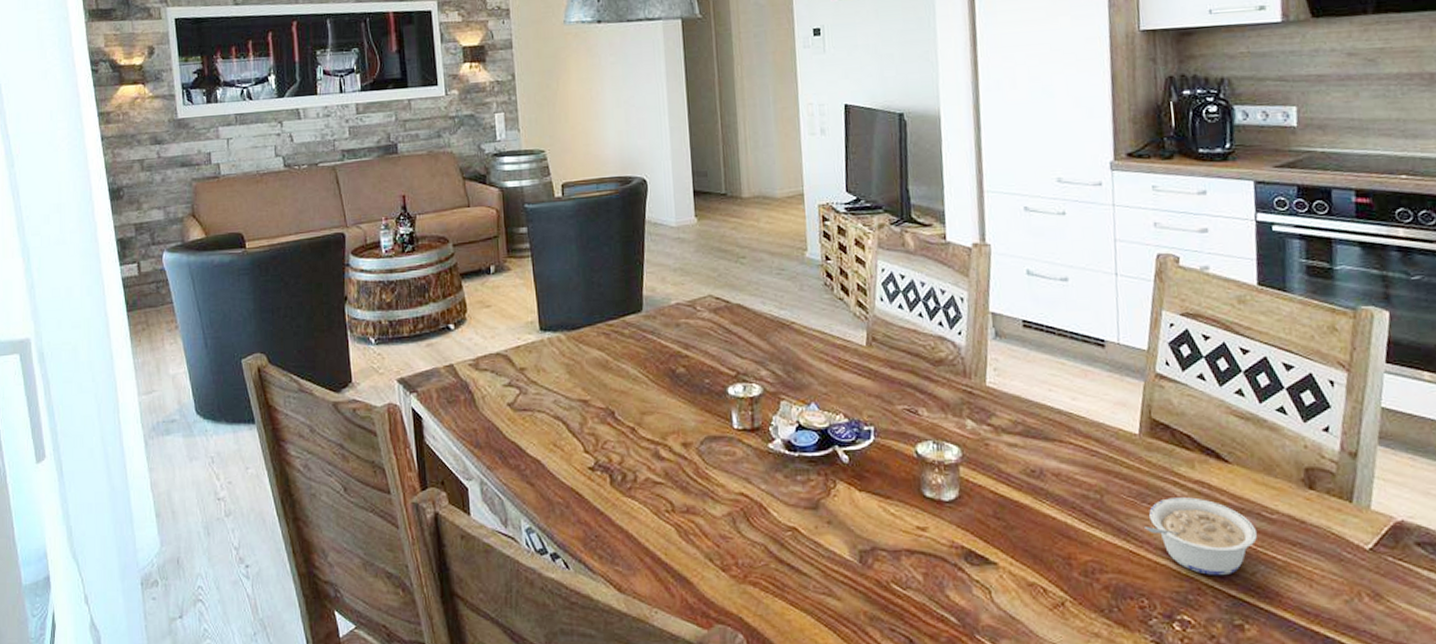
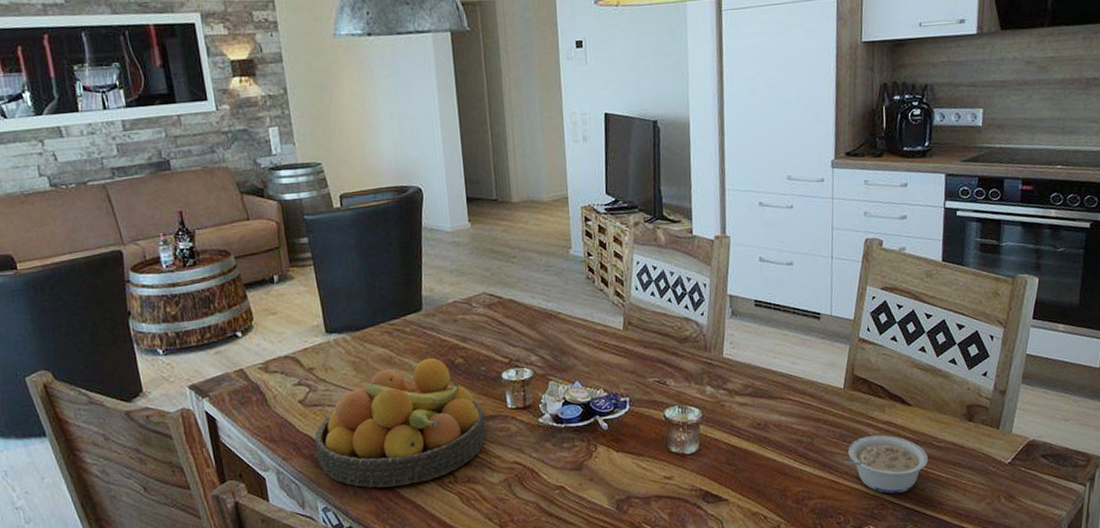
fruit bowl: none [522,365,709,510] -> present [314,357,486,488]

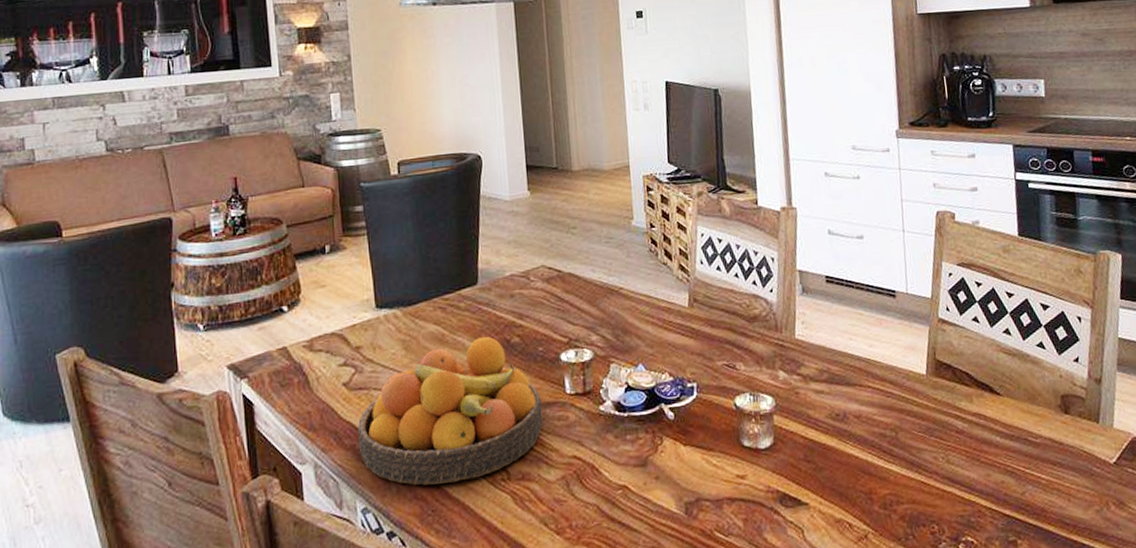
legume: present [844,435,929,494] -> none [933,428,1025,499]

